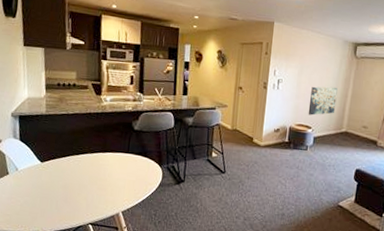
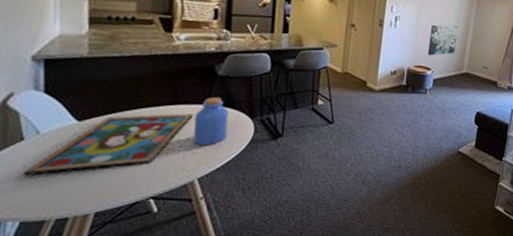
framed painting: none [9,159,118,201] -> present [23,113,193,176]
jar: none [118,147,143,186] -> present [193,96,229,146]

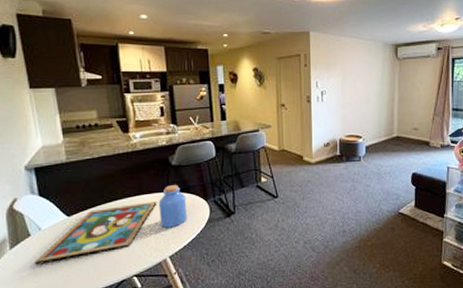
wall art: present [427,24,459,56] -> none [356,92,384,124]

